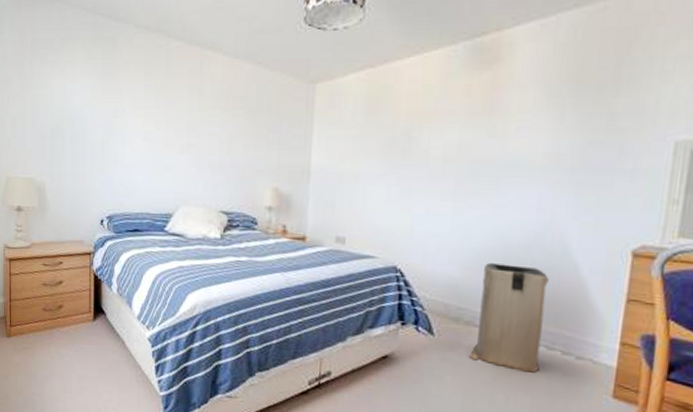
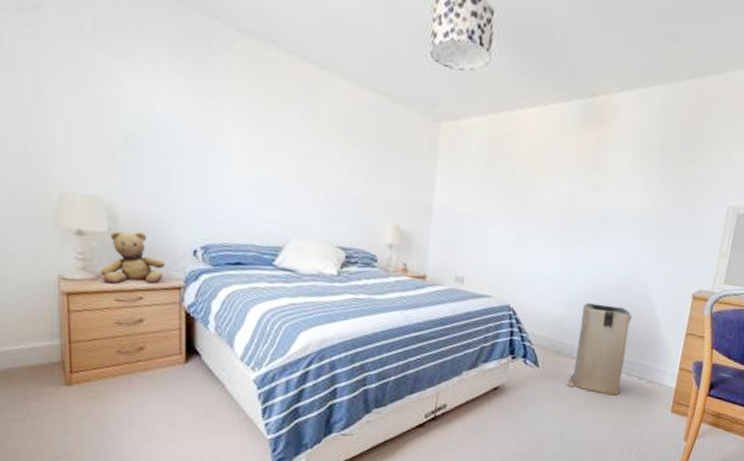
teddy bear: none [33,205,80,251] -> present [100,231,166,284]

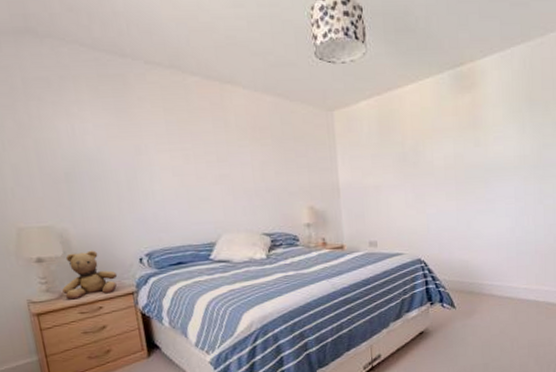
laundry basket: present [567,303,632,396] -> none [483,243,530,322]

